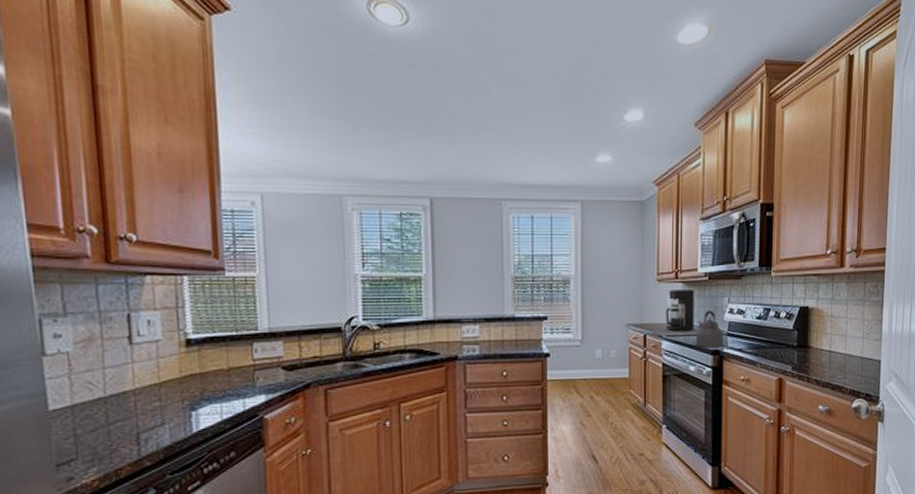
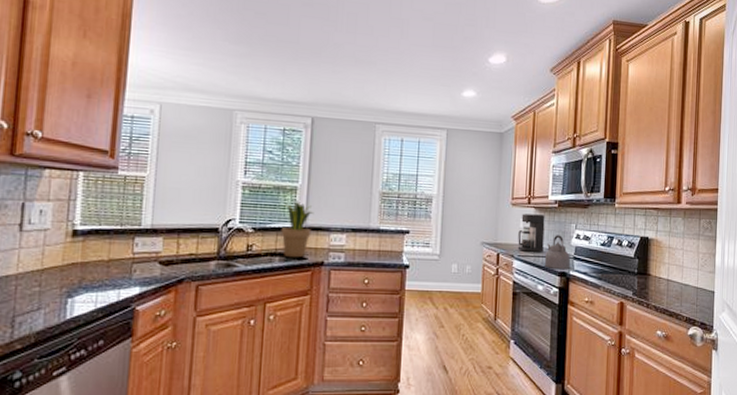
potted plant: none [408,292,442,354] -> present [281,200,314,258]

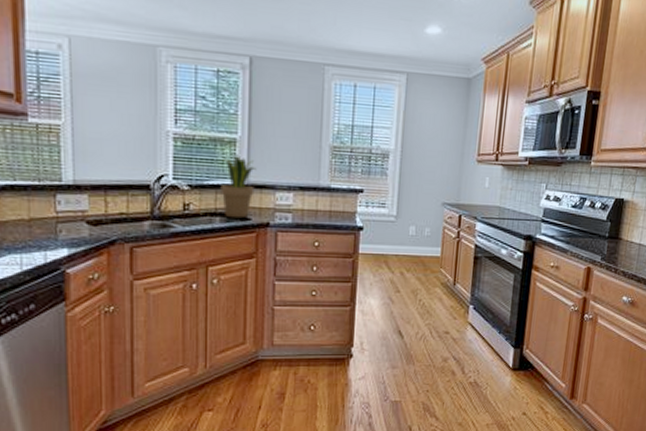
coffee maker: present [517,214,545,252] -> none [481,172,514,214]
kettle: present [544,235,571,270] -> none [509,195,538,233]

